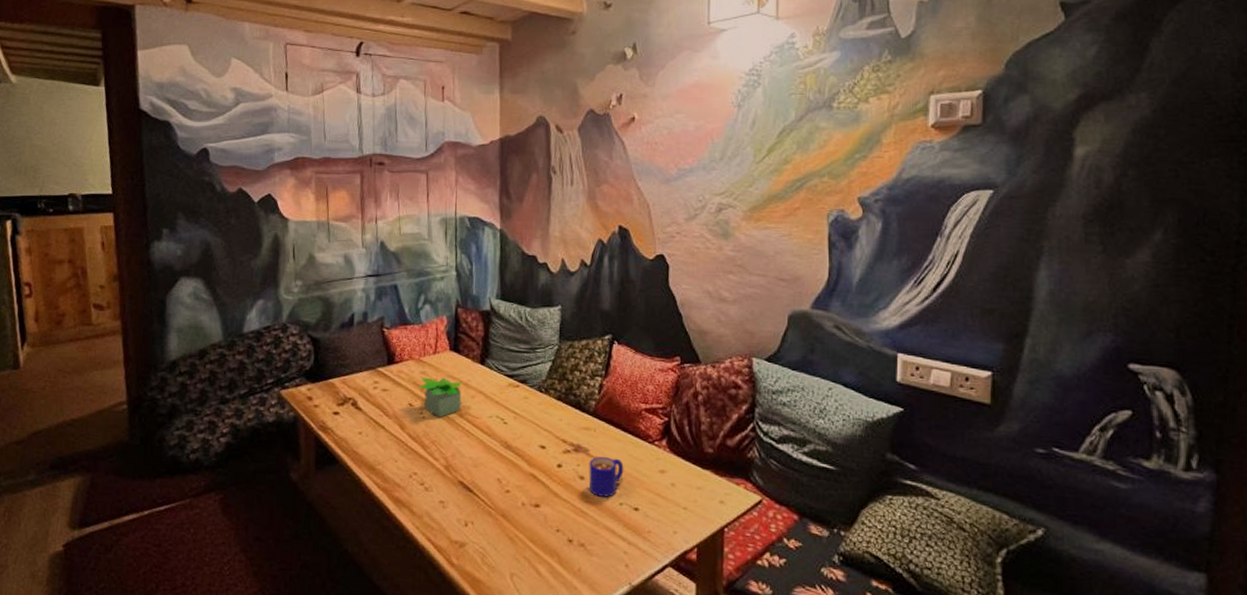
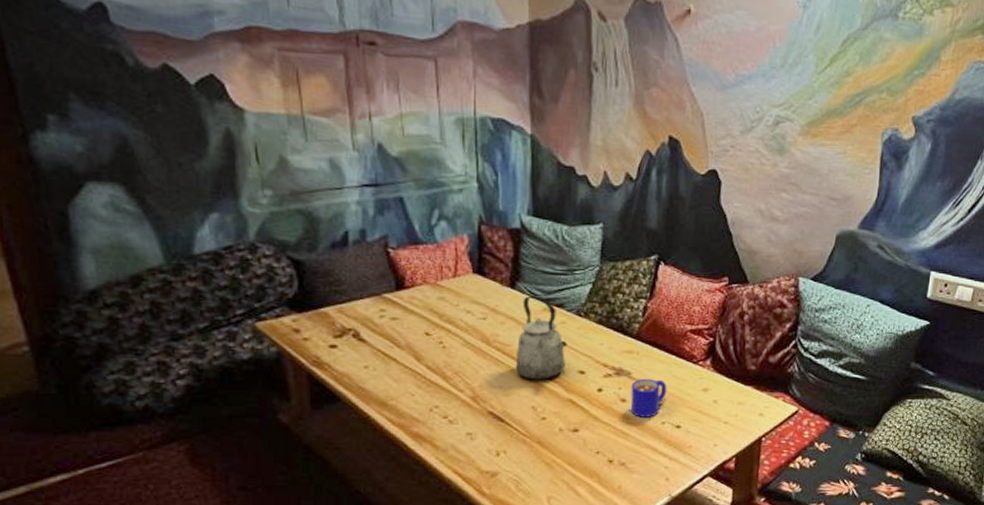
potted plant: present [419,377,463,417] -> none [436,302,490,346]
kettle: none [484,370,529,452] -> present [516,294,567,379]

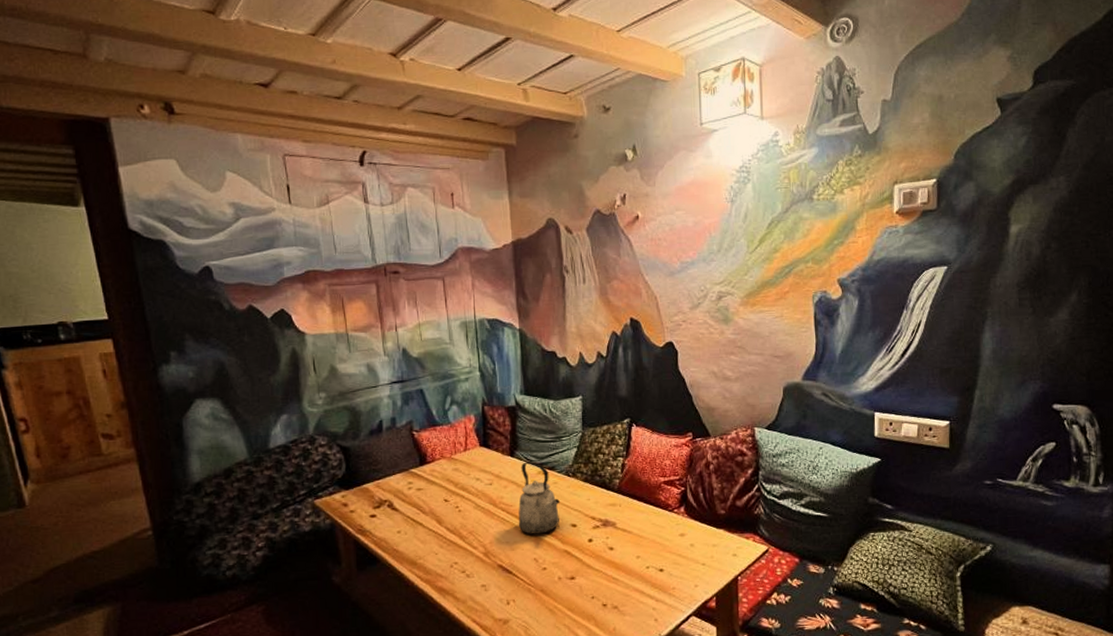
mug: present [630,379,667,417] -> none [617,528,648,563]

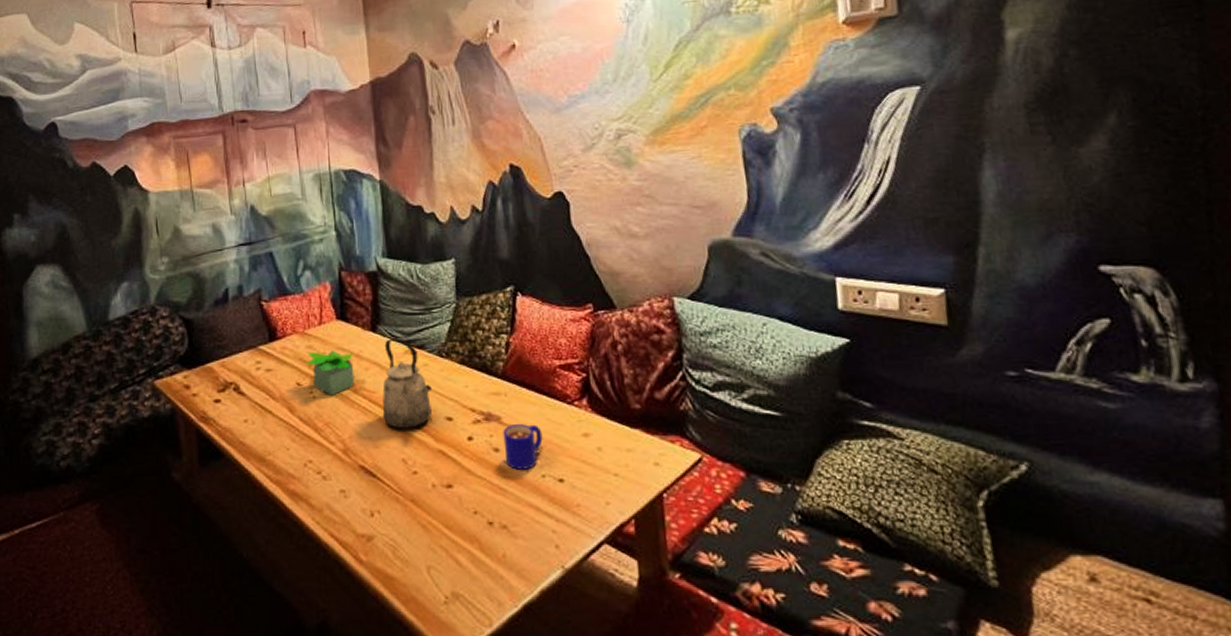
potted plant: none [452,471,495,509] -> present [306,349,355,395]
mug: none [617,528,648,563] -> present [503,424,543,470]

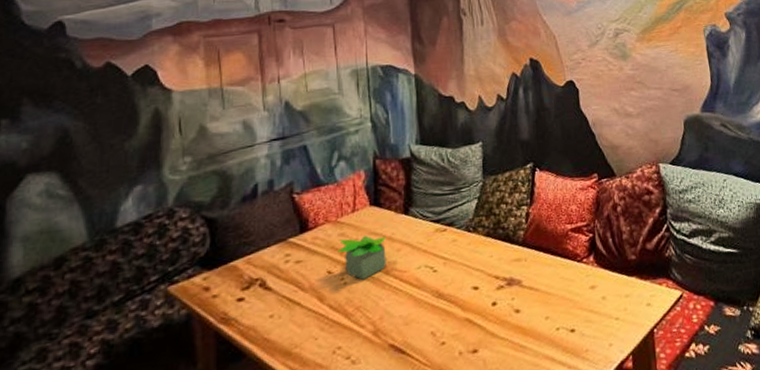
kettle: present [382,337,432,429] -> none [413,217,460,304]
mug: present [503,424,543,470] -> none [523,283,557,327]

